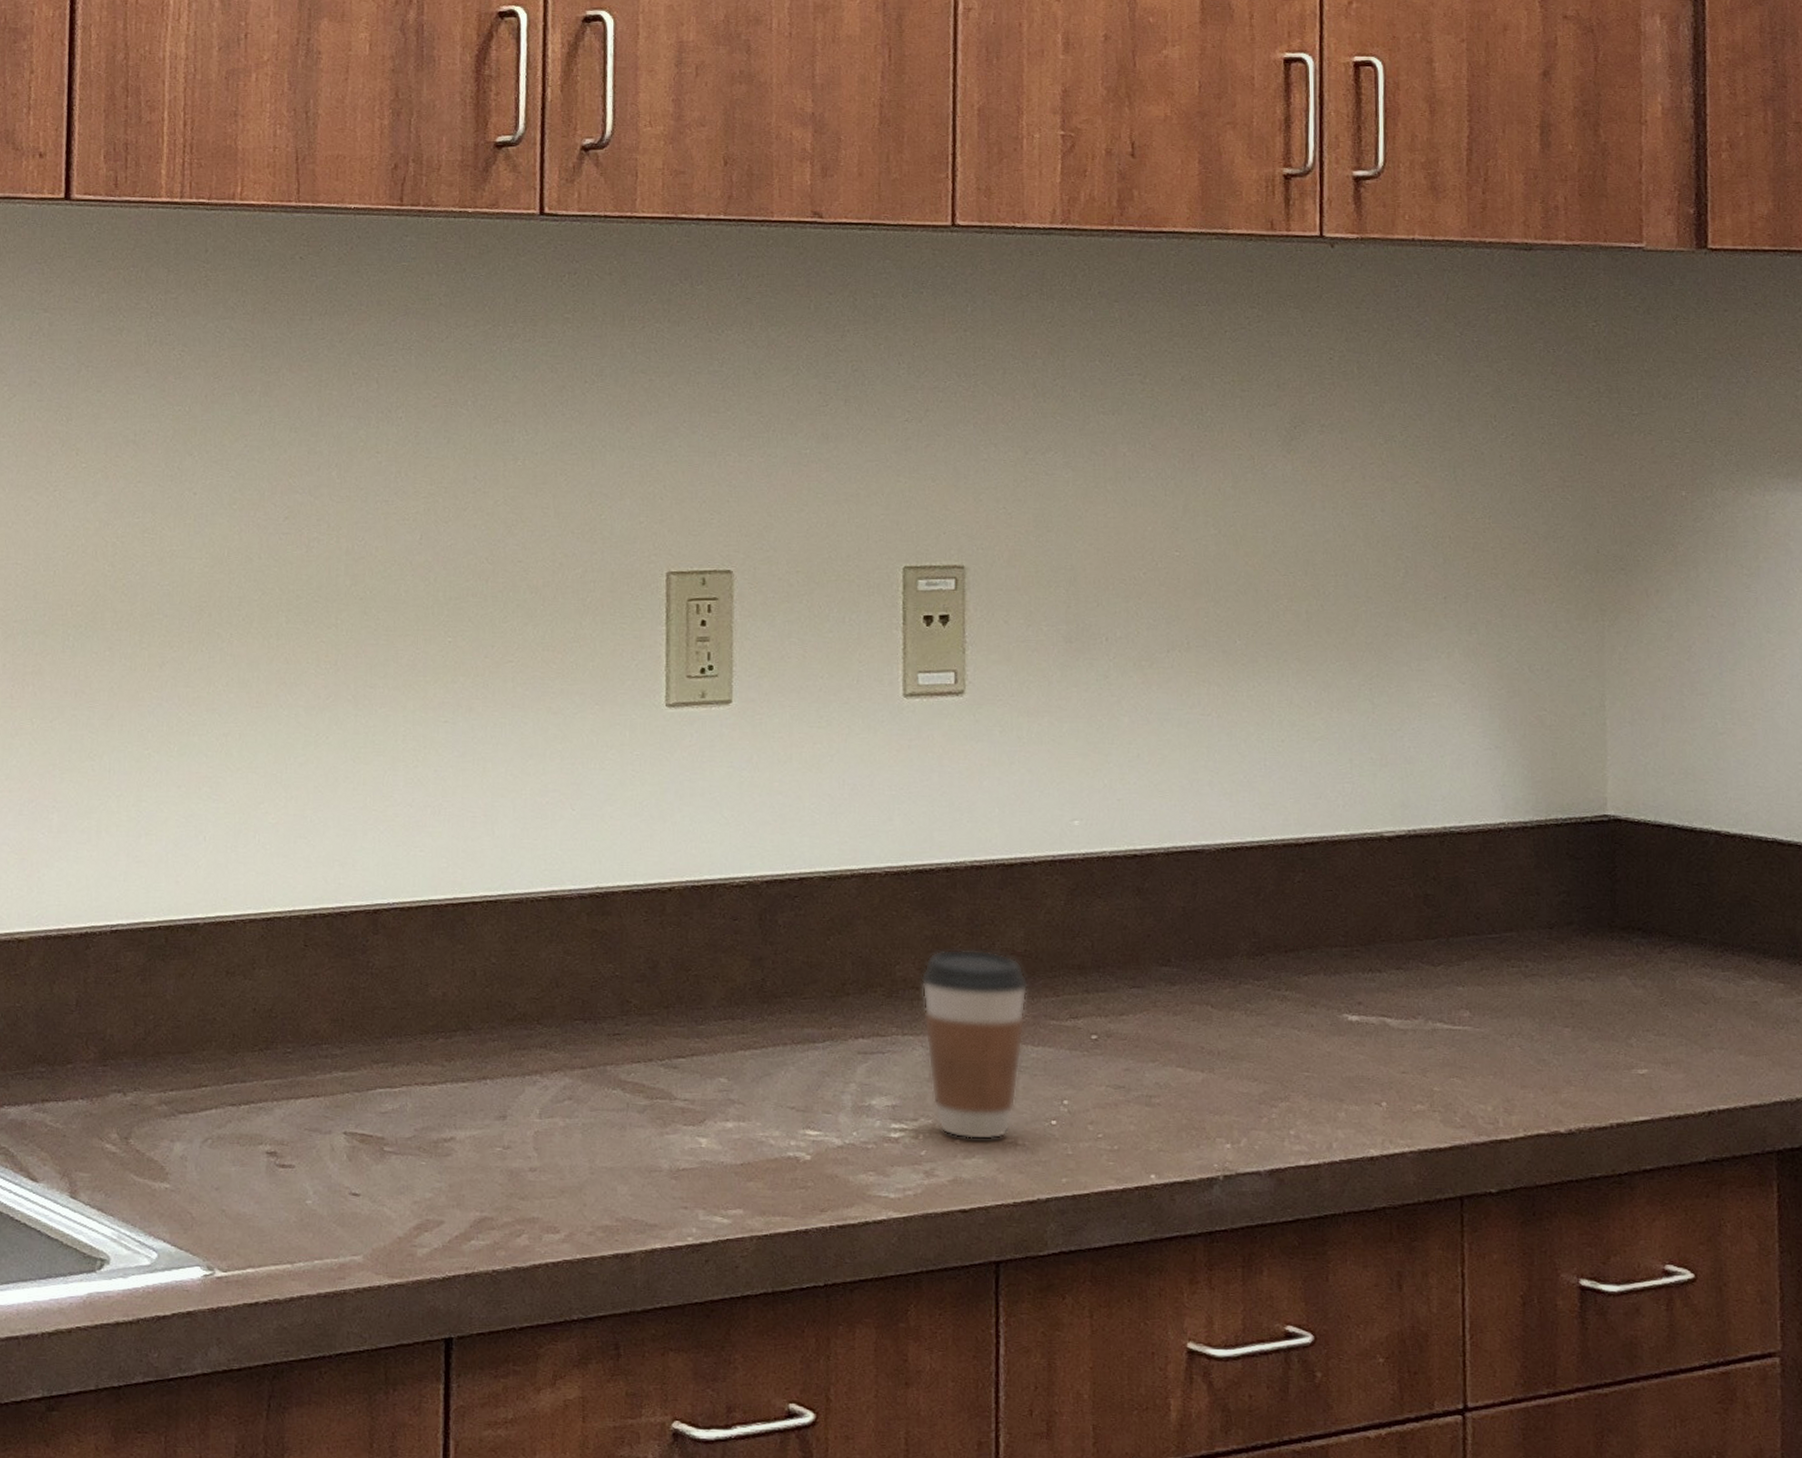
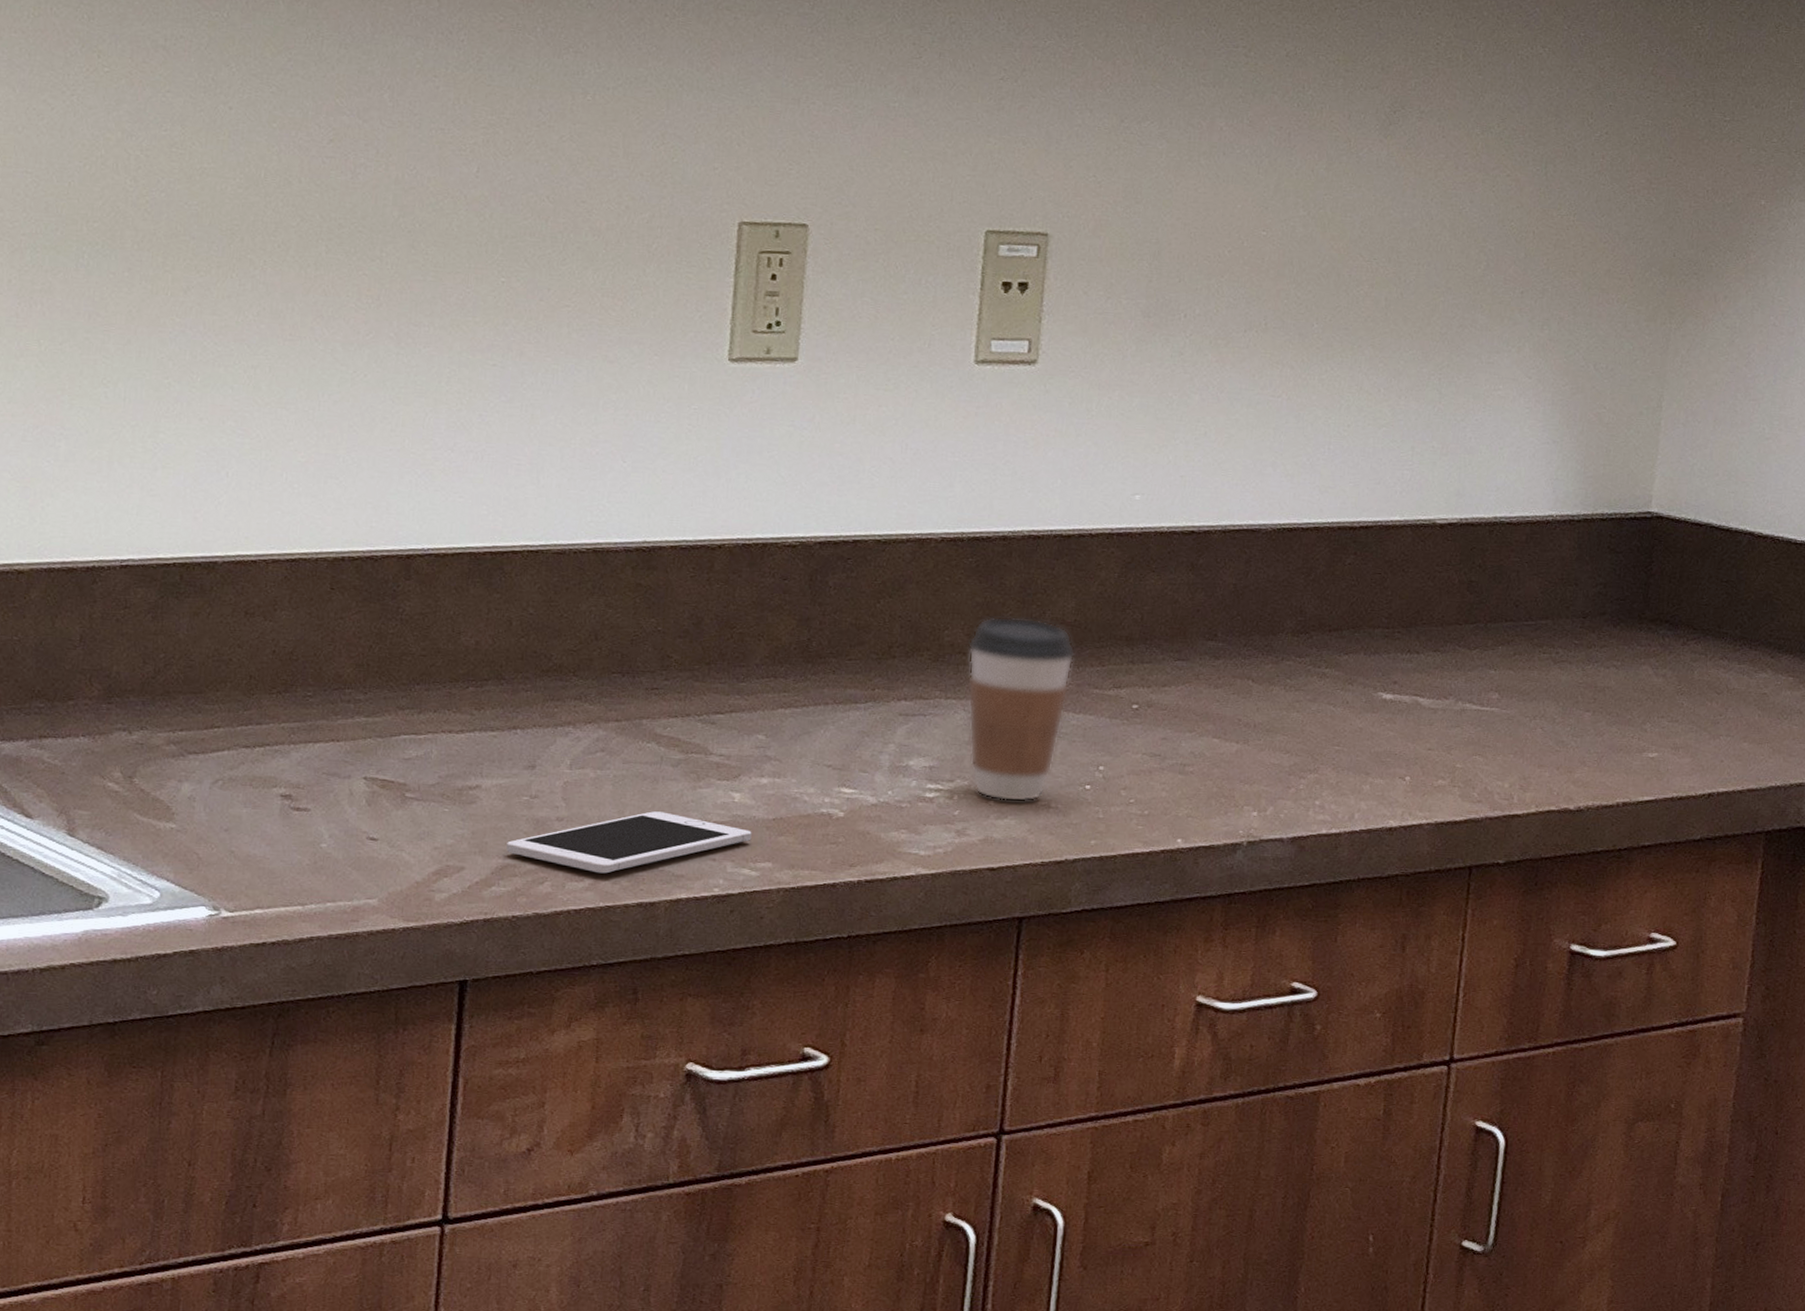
cell phone: none [483,1159,721,1225] -> present [506,811,752,874]

